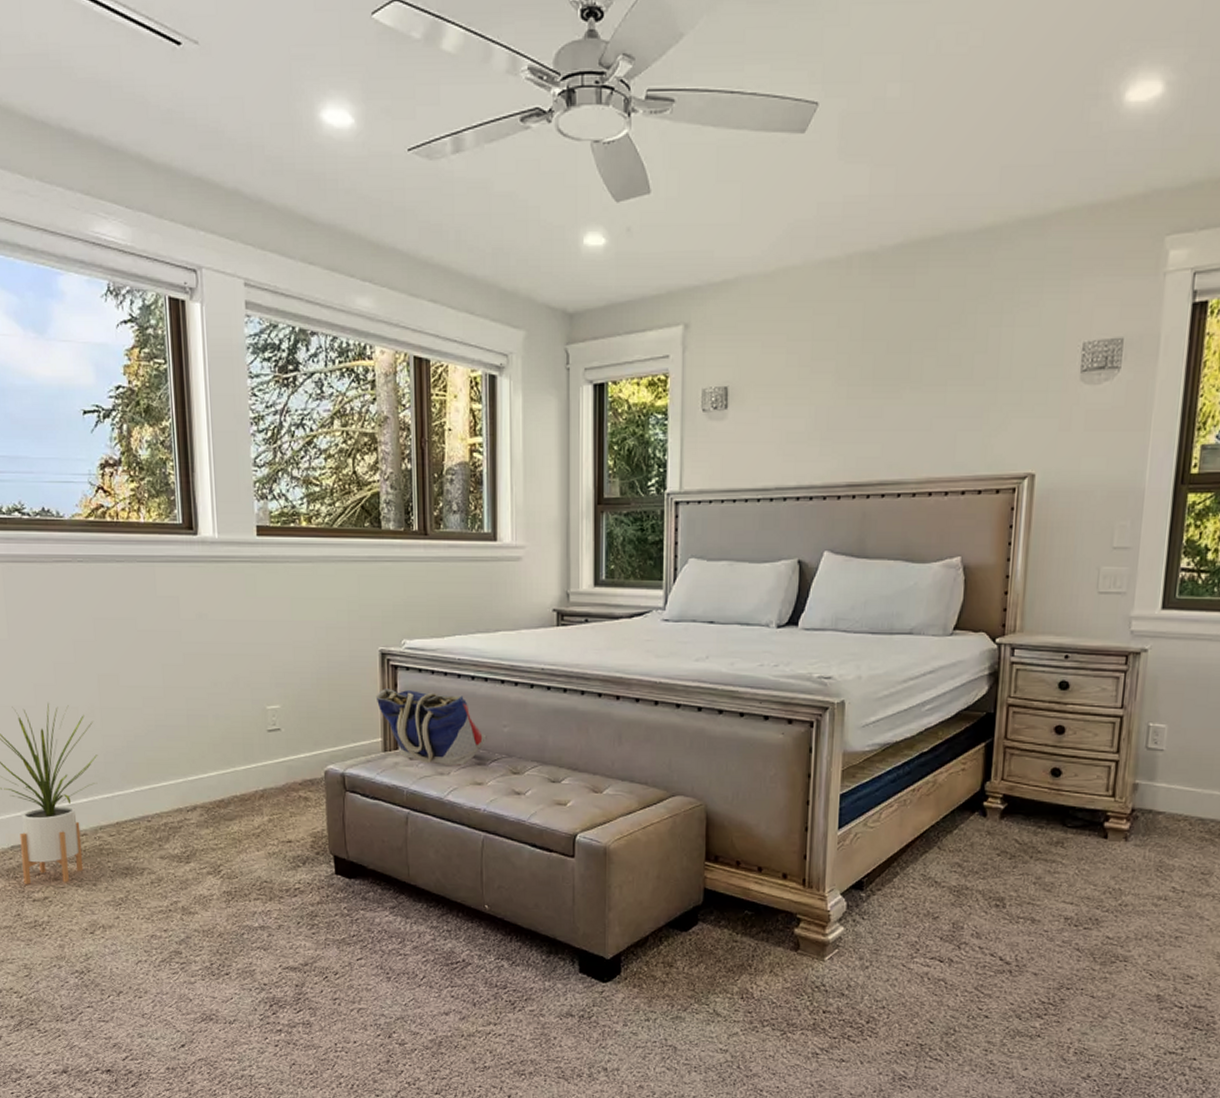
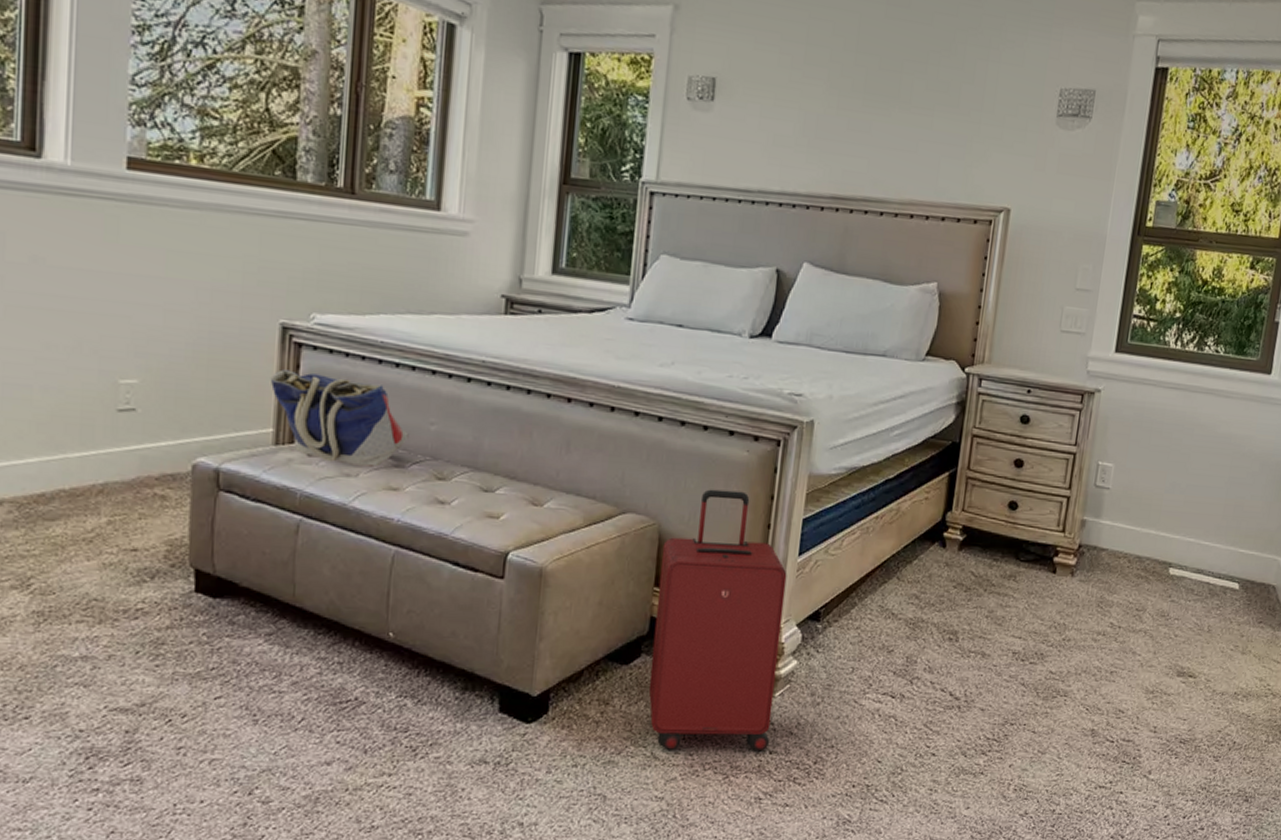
suitcase: none [707,771,829,1011] -> present [648,489,787,752]

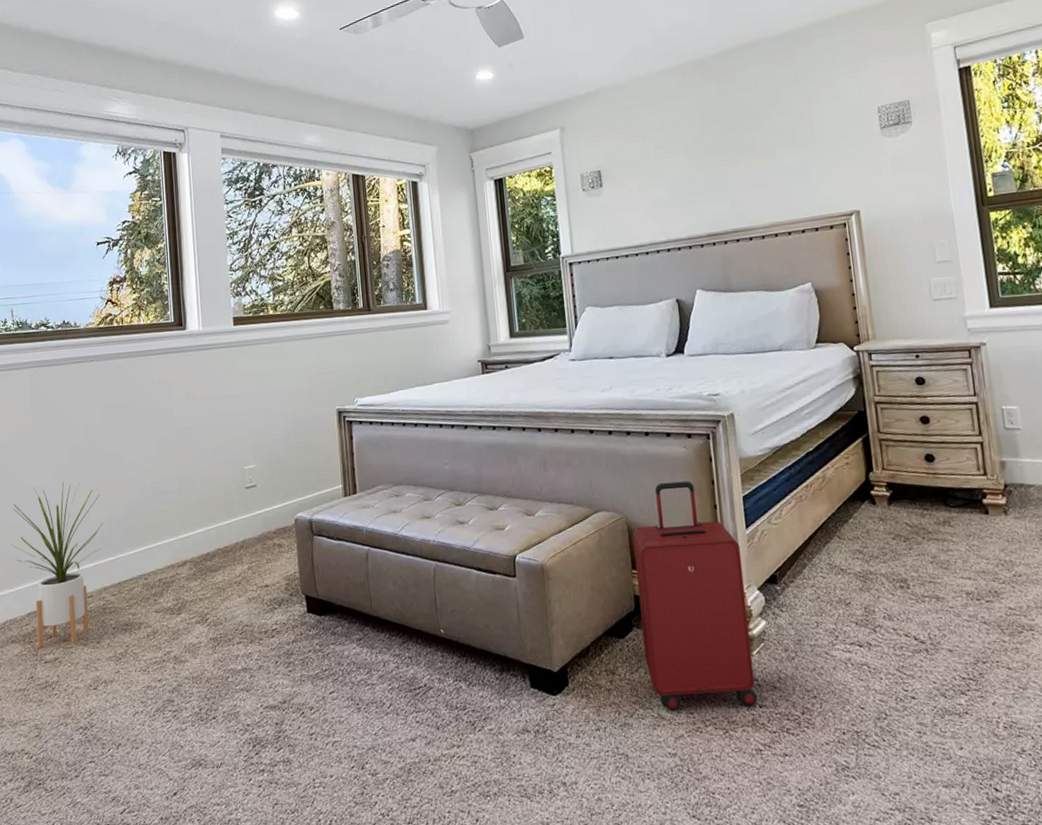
tote bag: present [270,369,409,467] -> none [335,441,431,505]

